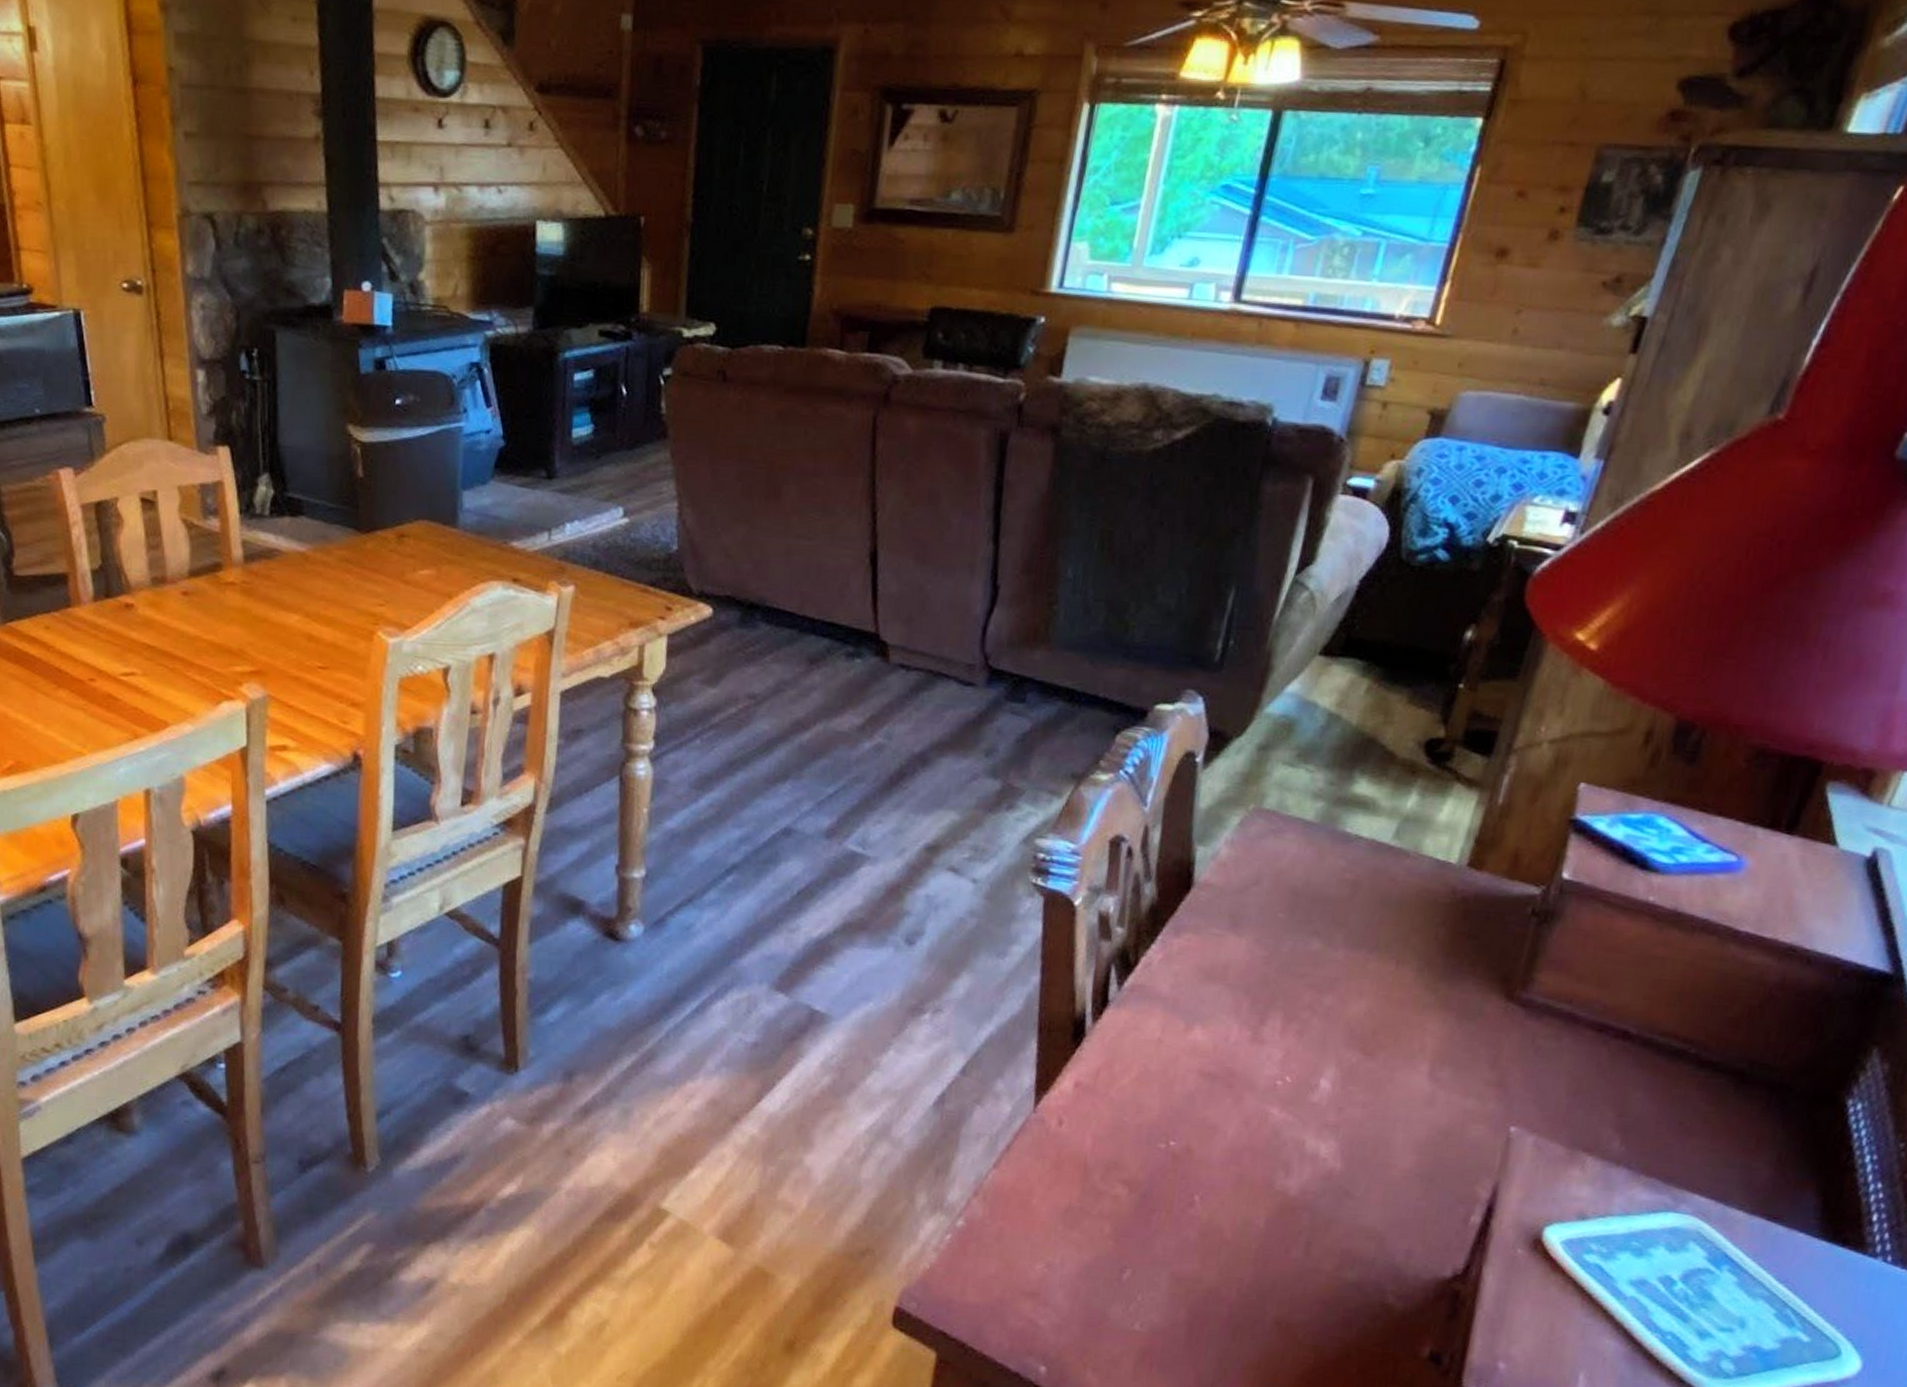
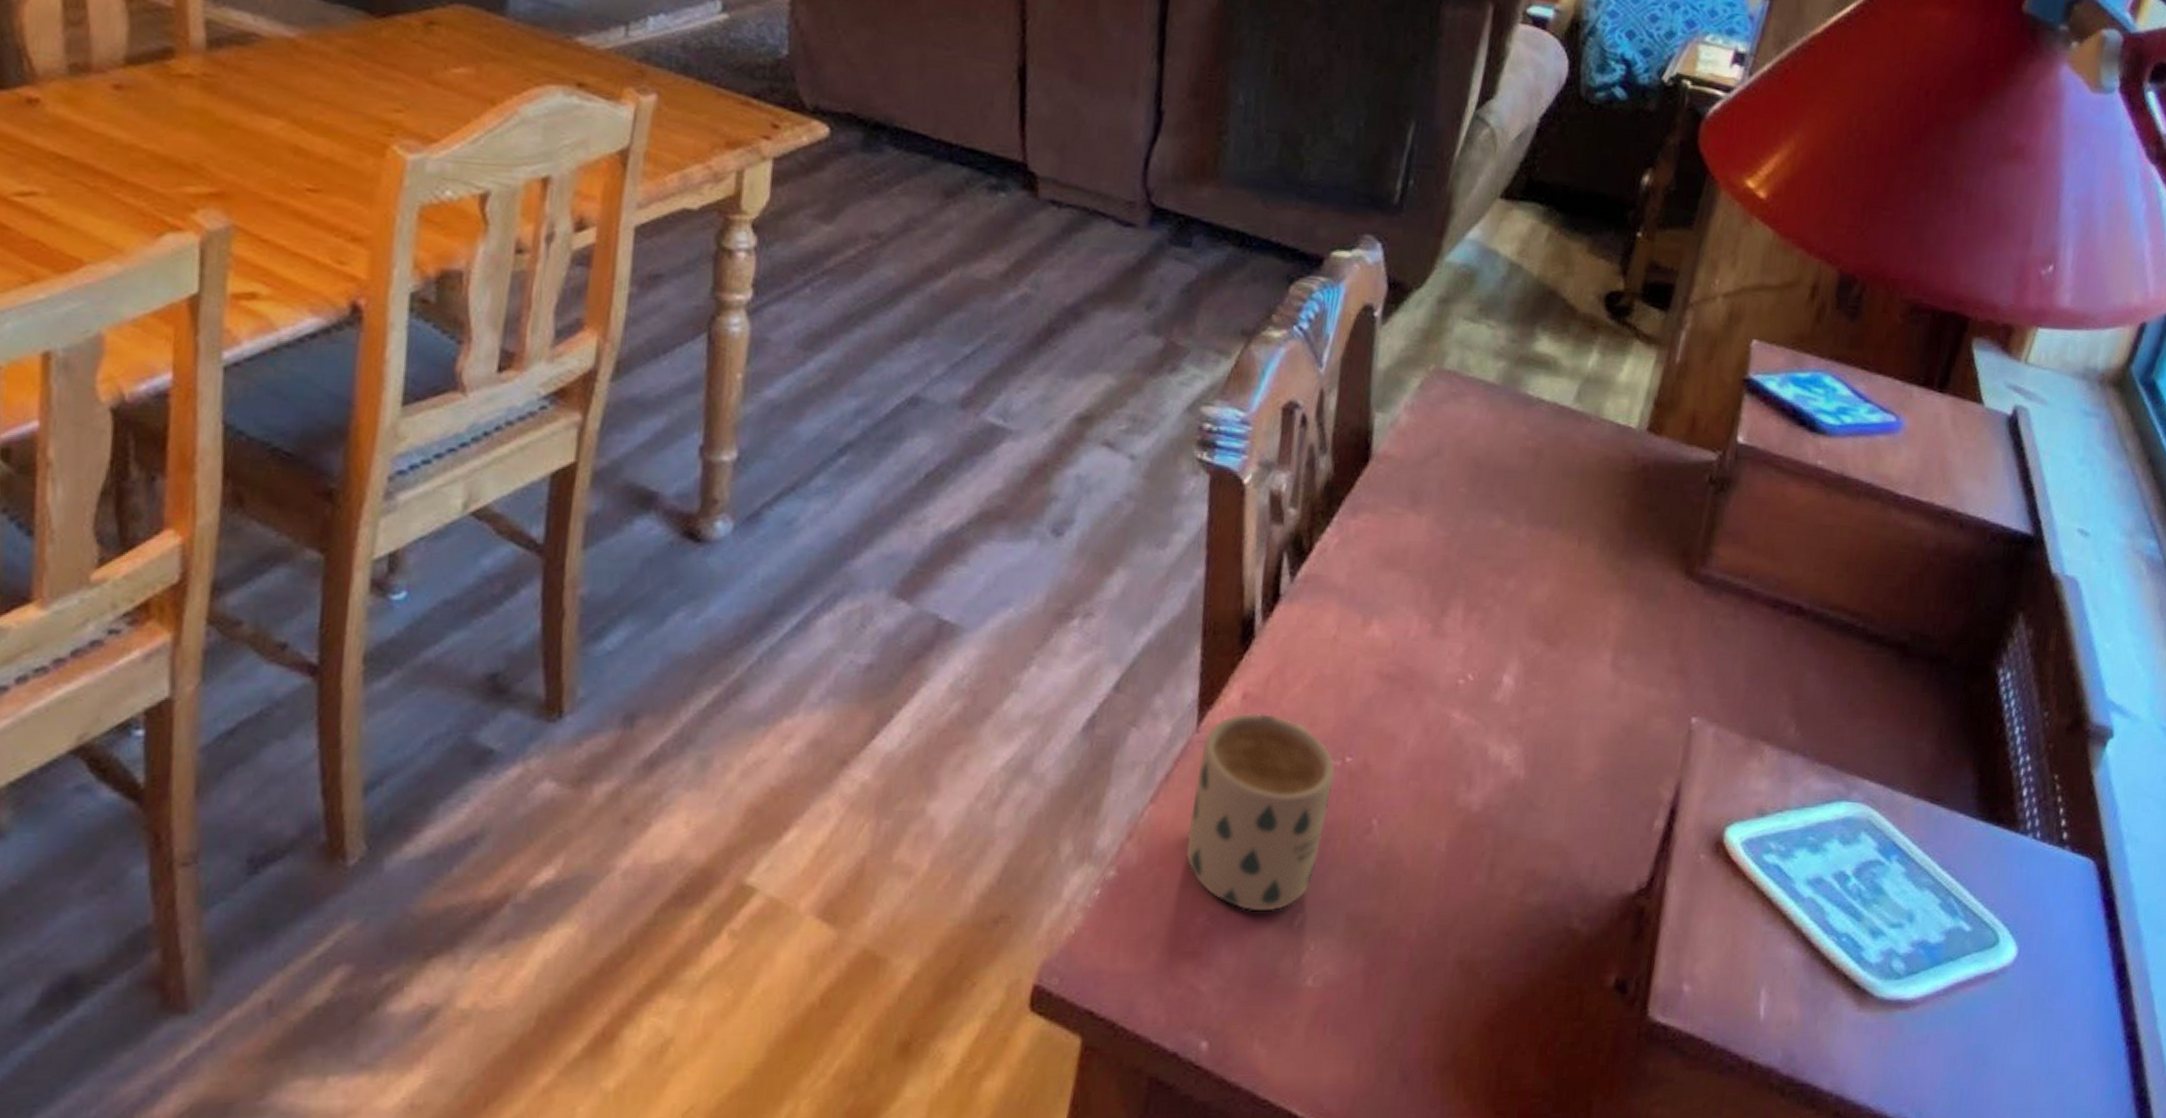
mug: none [1025,1098,1160,1266] -> present [1185,712,1336,912]

